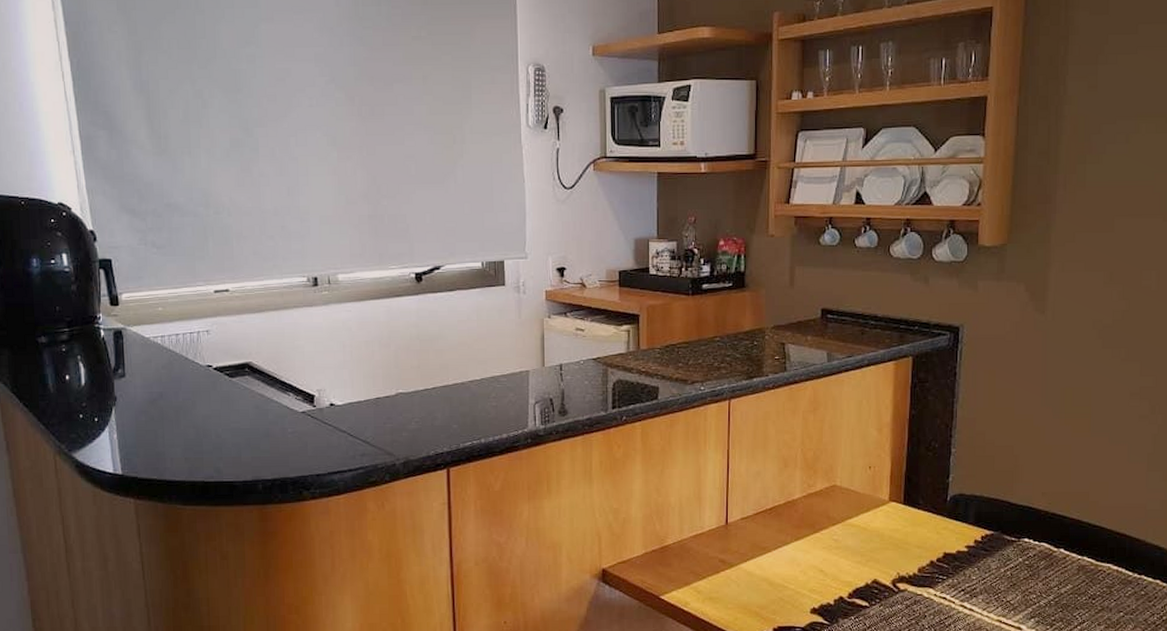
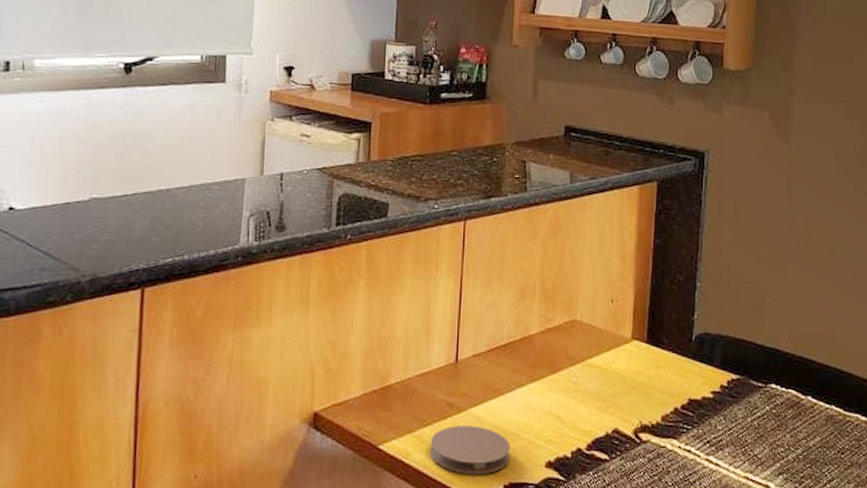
coaster: none [706,578,779,620] -> present [430,425,511,475]

